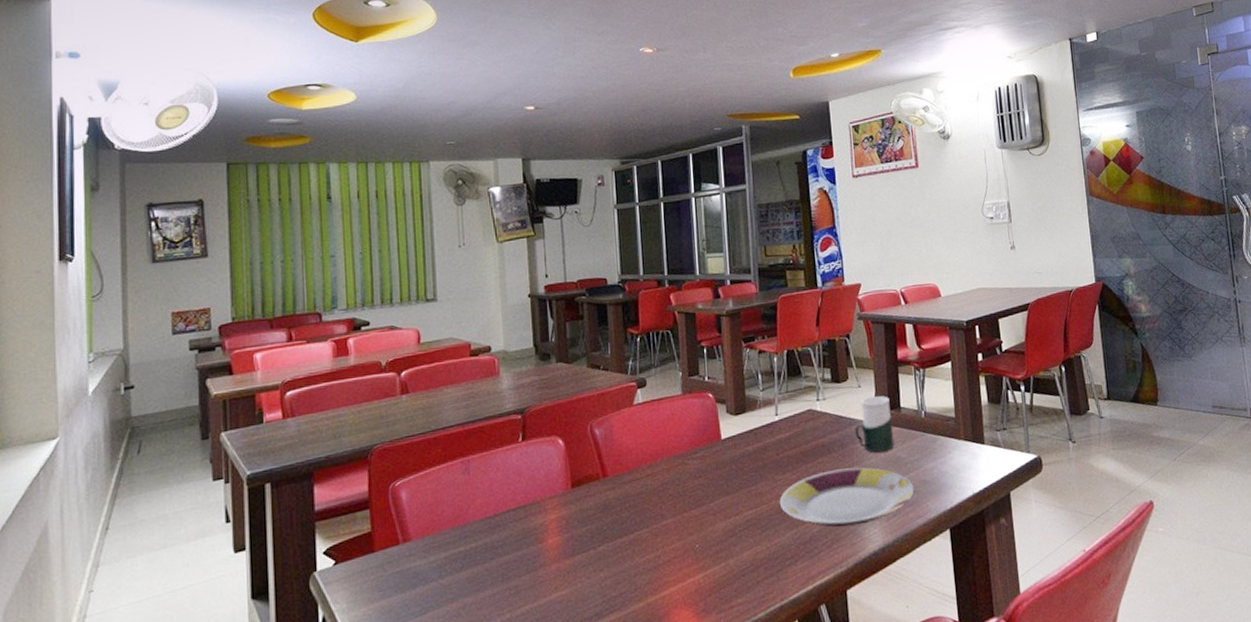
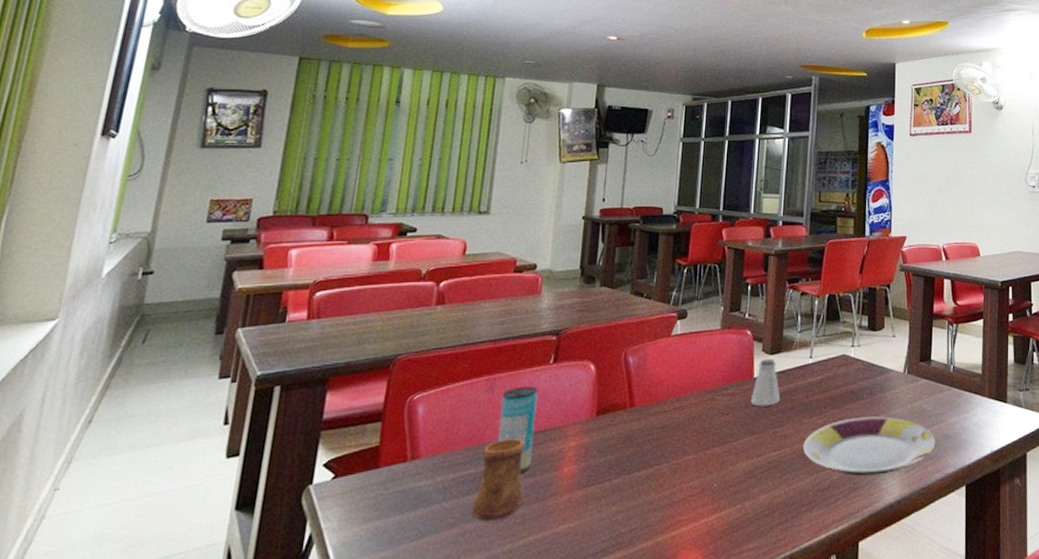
cup: none [467,515,515,594] -> present [471,439,525,521]
beverage can: none [478,464,516,547] -> present [497,386,538,473]
saltshaker: none [721,419,752,467] -> present [750,358,781,407]
cup: present [854,395,895,453] -> none [884,346,922,403]

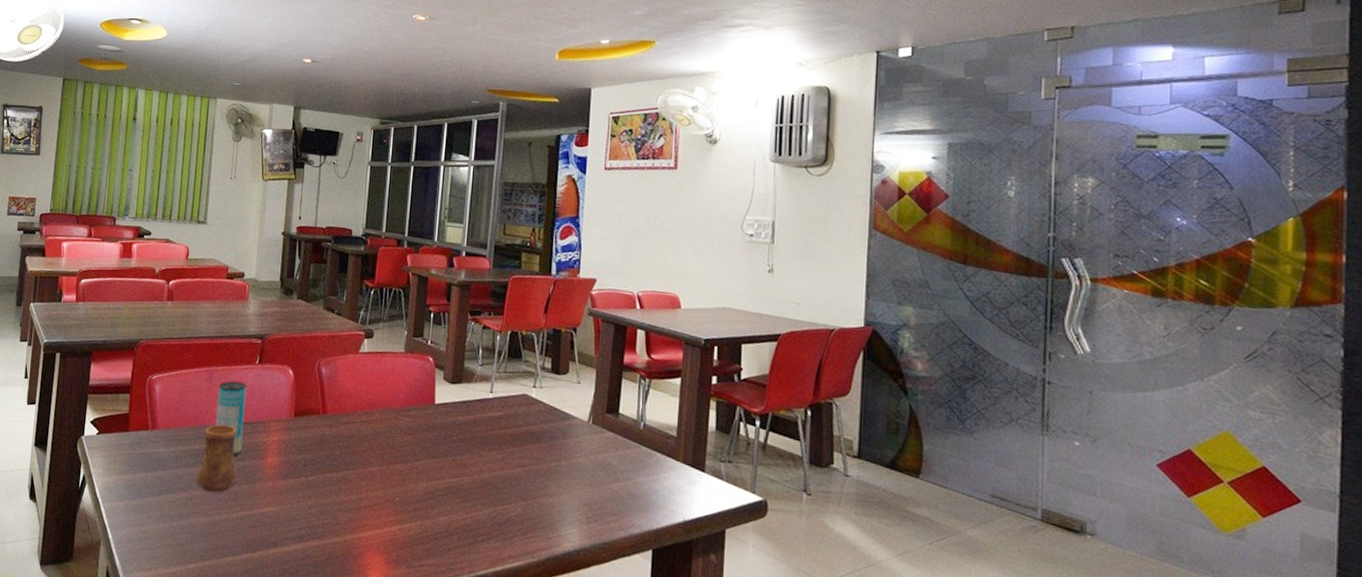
saltshaker: present [750,358,781,407] -> none [431,387,461,434]
plate: present [803,416,936,476] -> none [481,459,621,521]

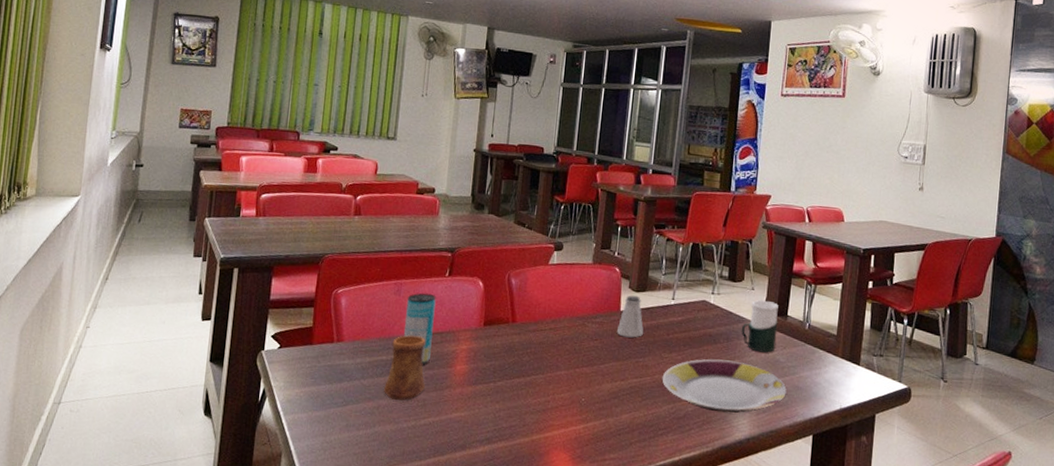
saltshaker: none [431,387,461,434] -> present [616,295,644,338]
plate: none [481,459,621,521] -> present [662,359,787,414]
cup: none [567,395,609,454] -> present [741,300,779,353]

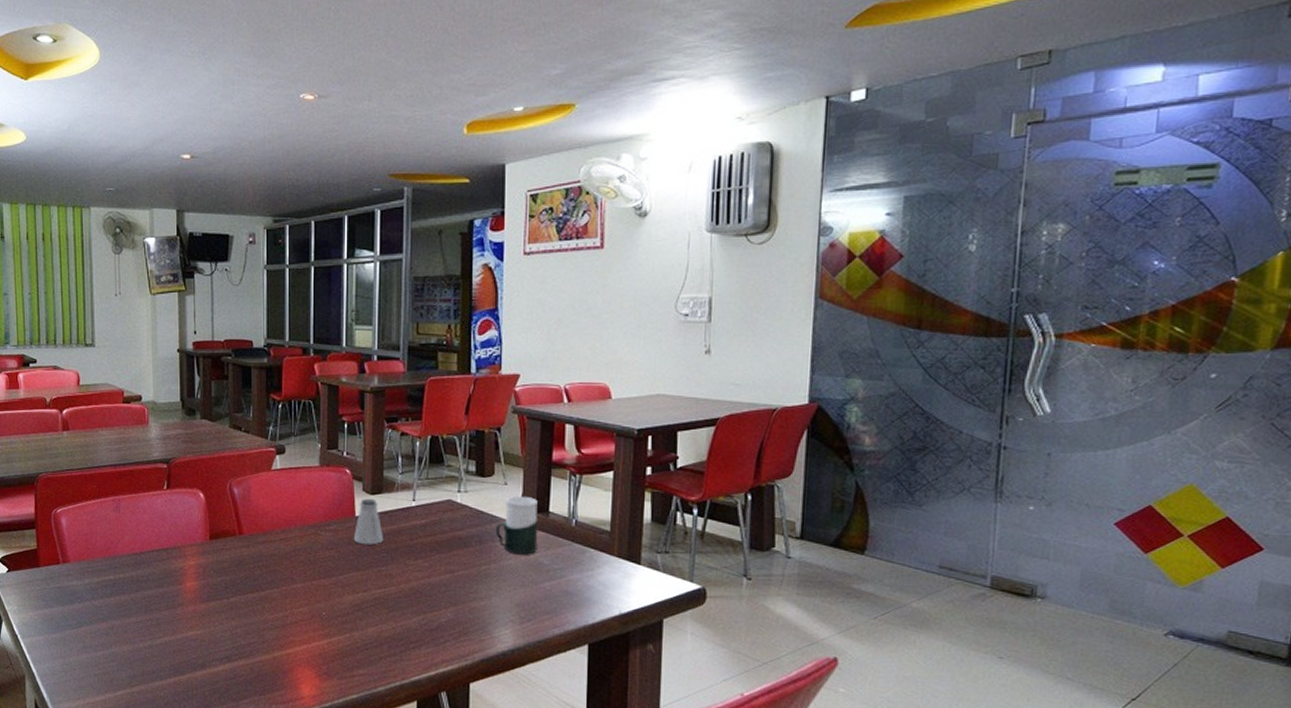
cup: present [384,335,426,401] -> none [116,553,156,620]
beverage can: present [403,293,436,365] -> none [127,508,159,583]
plate: present [662,359,787,414] -> none [409,564,554,623]

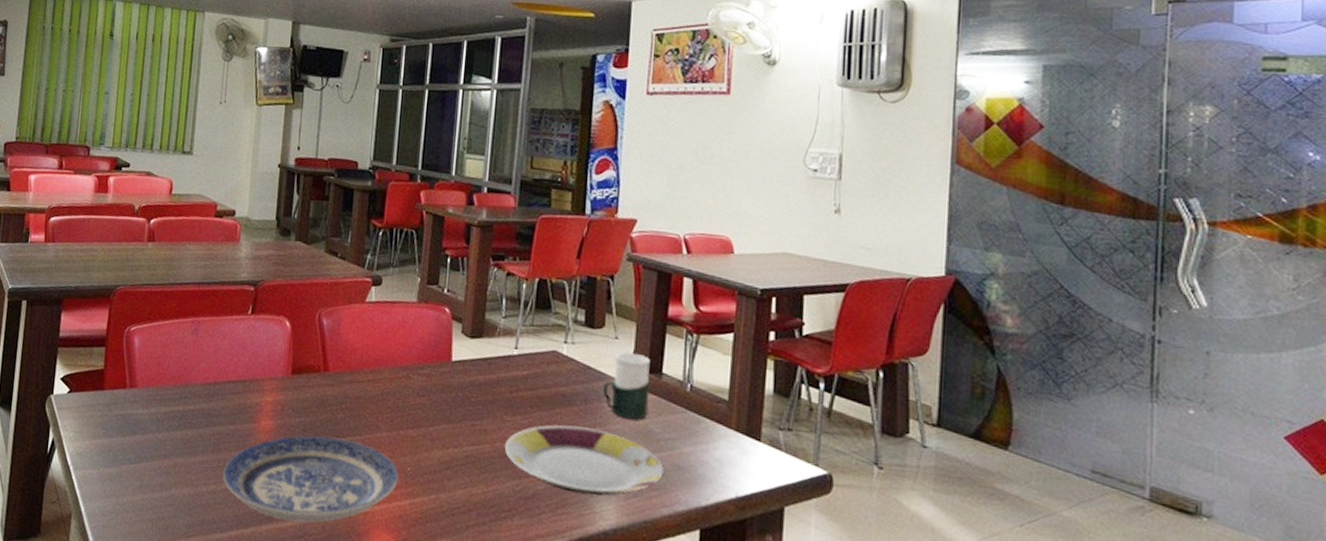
plate: none [157,591,316,666] -> present [223,435,399,523]
saltshaker: present [353,498,384,545] -> none [447,341,481,395]
plate: none [409,564,554,623] -> present [504,425,664,497]

